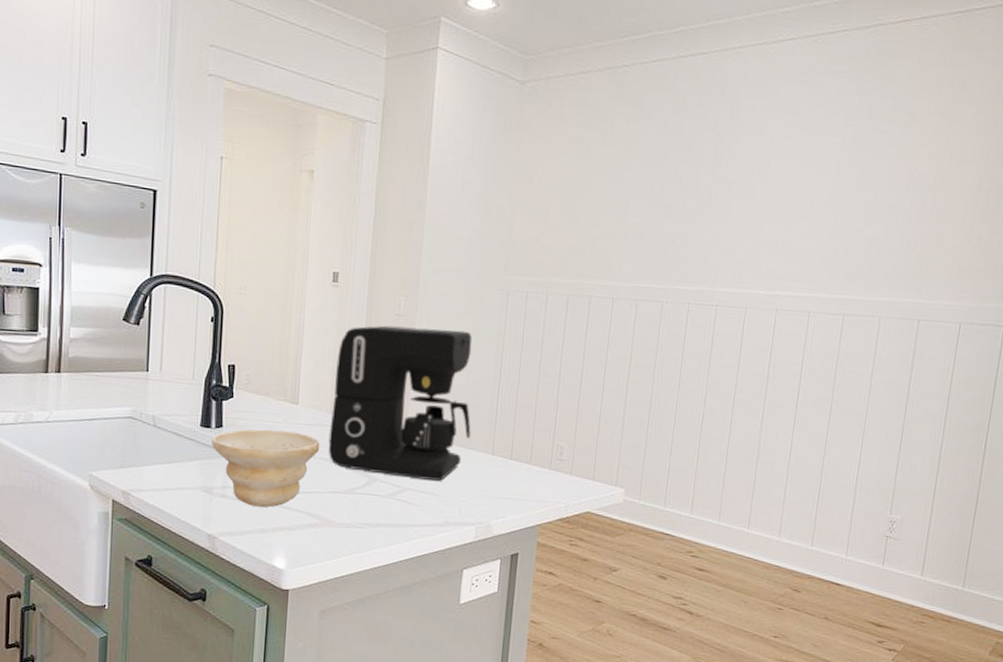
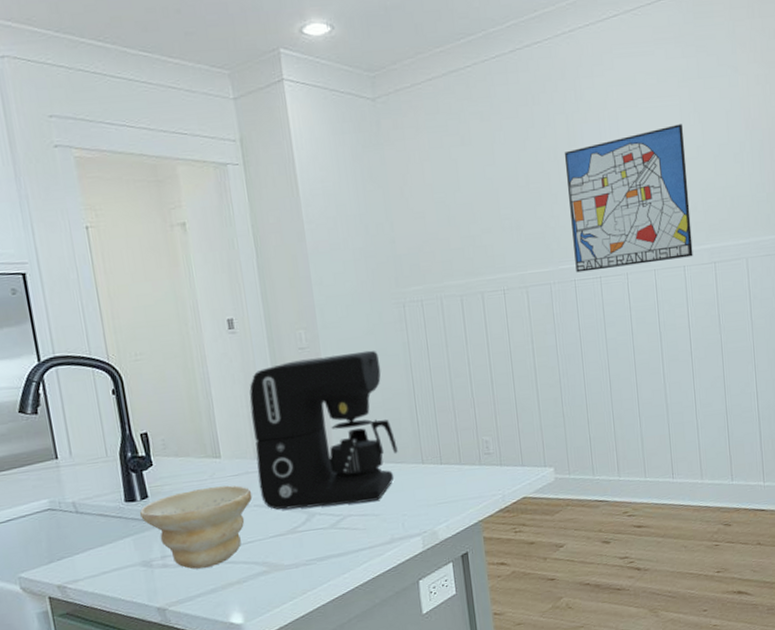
wall art: none [692,163,840,304] -> present [564,124,693,273]

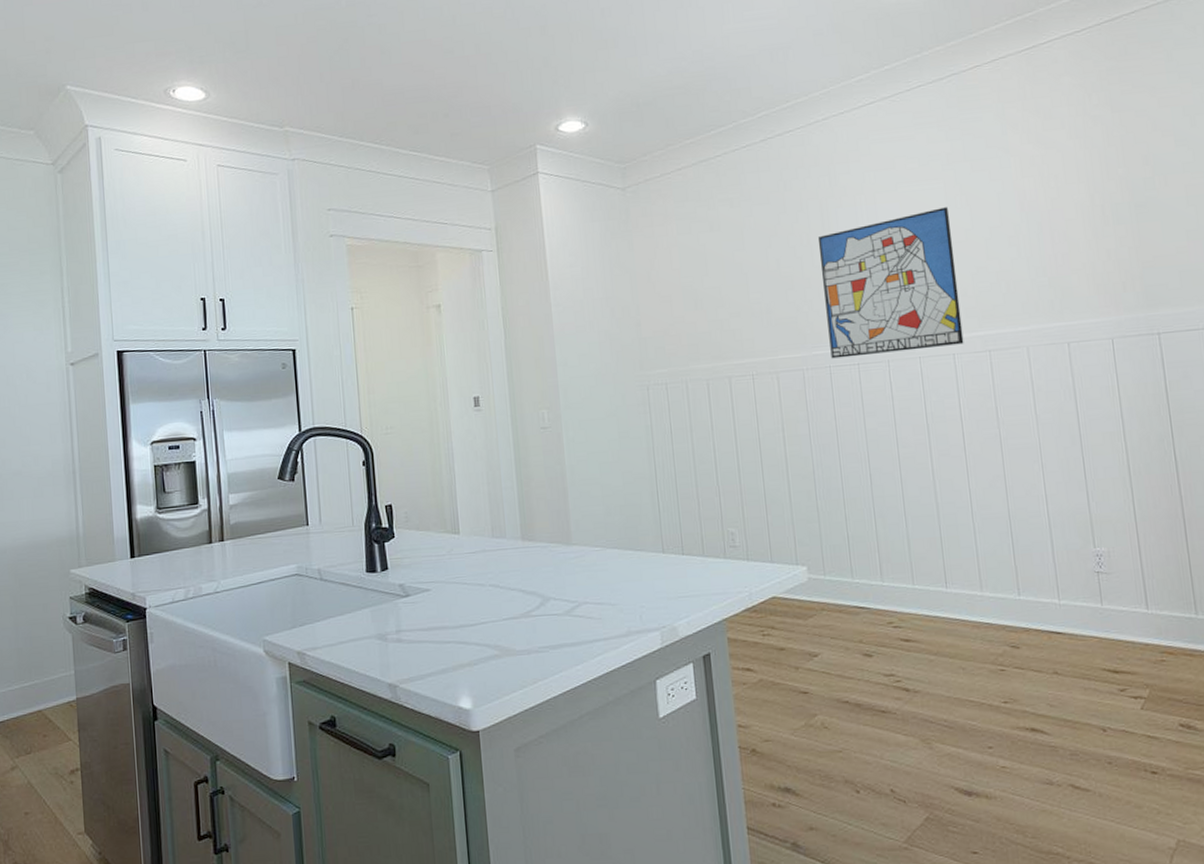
bowl: present [140,485,253,569] -> none [379,562,488,647]
coffee maker: present [249,350,398,510] -> none [490,432,638,592]

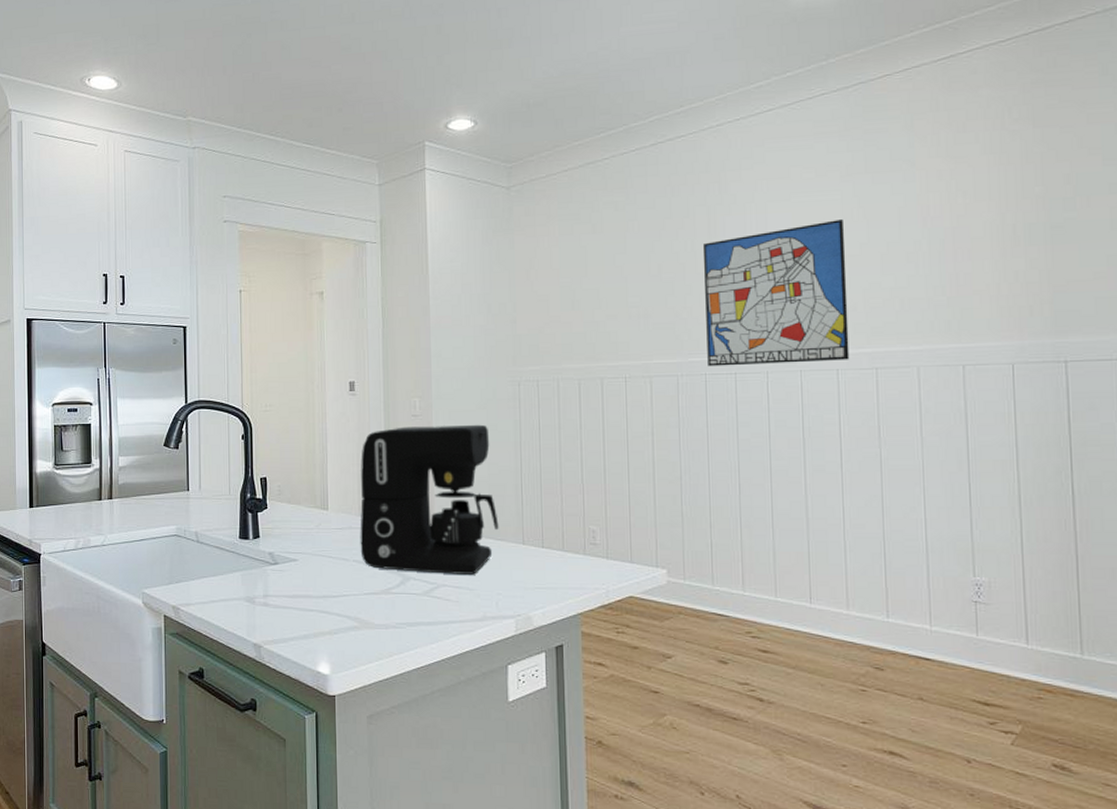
coffee maker: none [490,432,638,592] -> present [360,424,499,575]

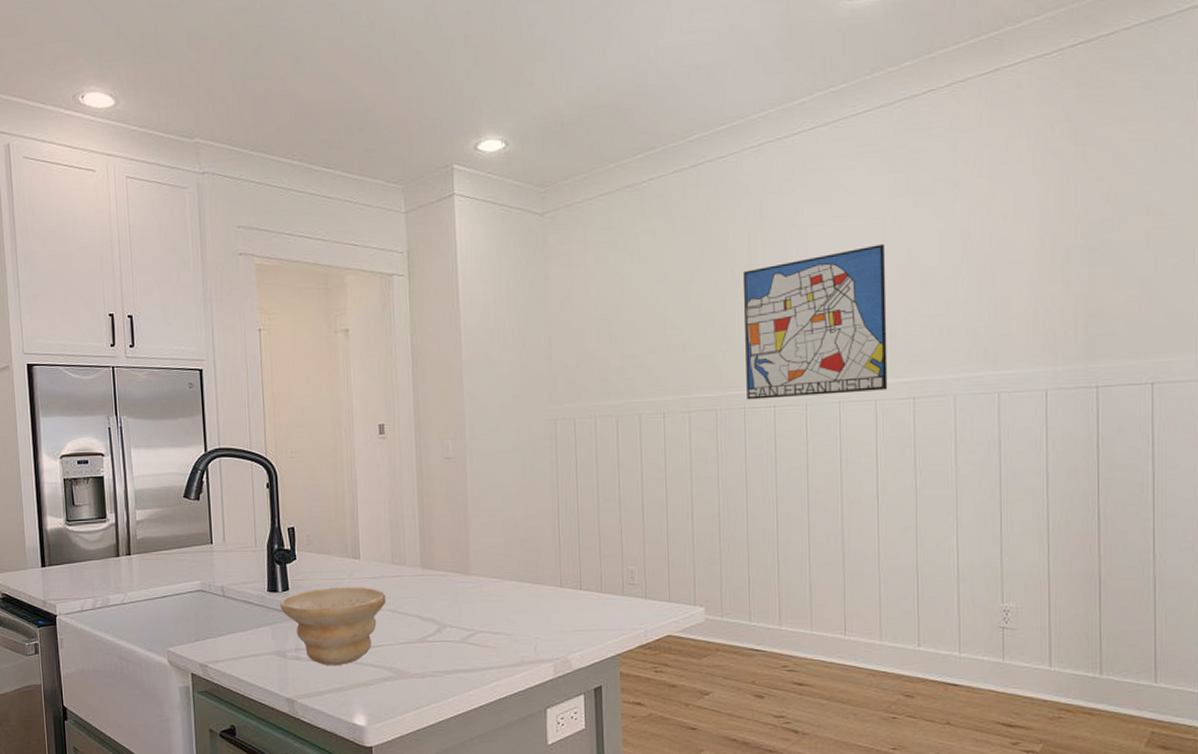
bowl: none [251,537,353,614] -> present [280,587,386,666]
coffee maker: present [360,424,499,575] -> none [392,465,536,620]

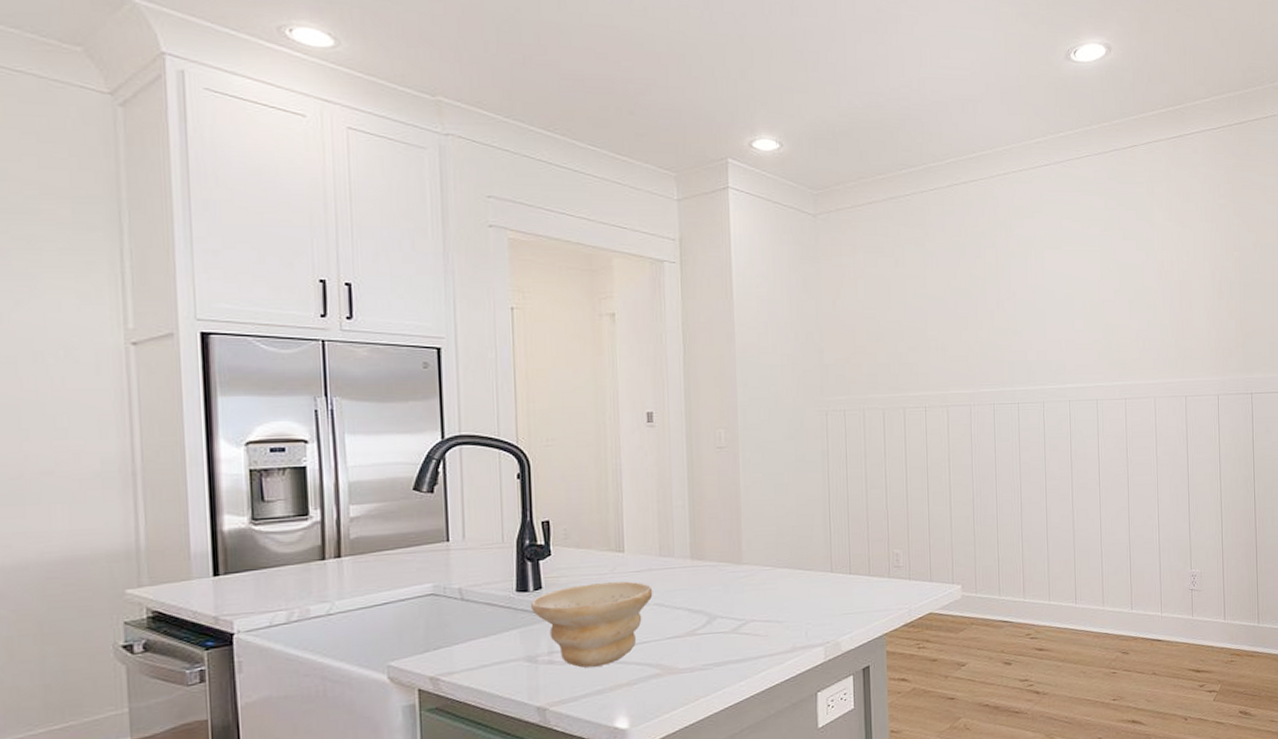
wall art: present [742,244,888,400] -> none [991,268,1106,397]

